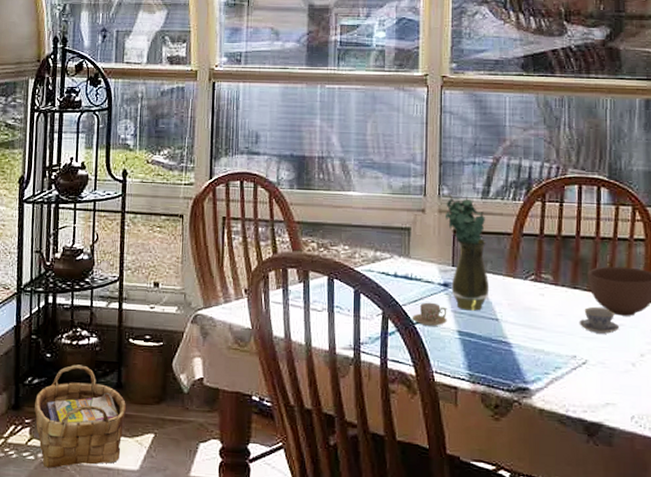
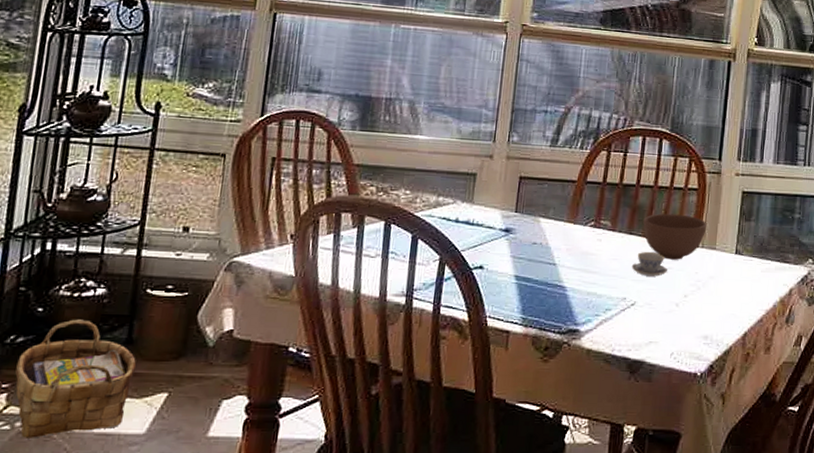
teacup: present [413,302,447,327] -> none [470,247,506,272]
vase: present [446,193,490,311] -> none [512,140,552,256]

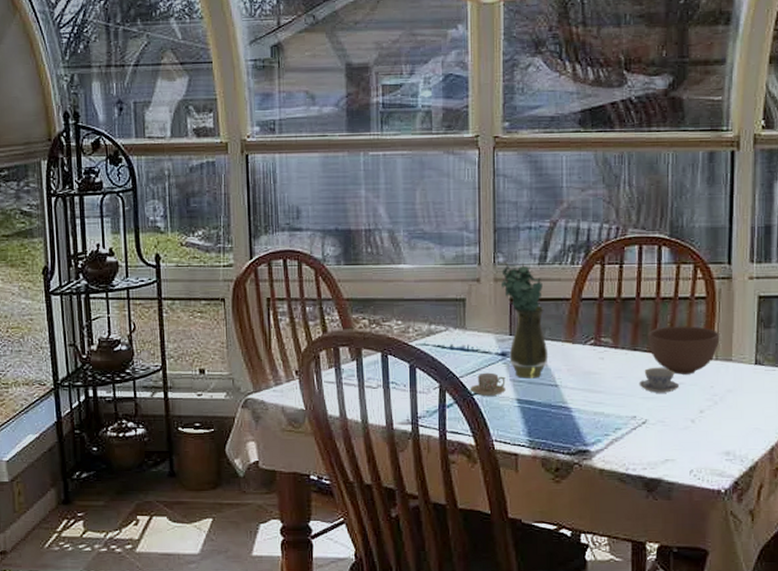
woven basket: present [15,319,136,438] -> none [86,456,181,558]
teacup: none [470,247,506,272] -> present [470,372,506,397]
vase: none [512,140,552,256] -> present [501,260,549,379]

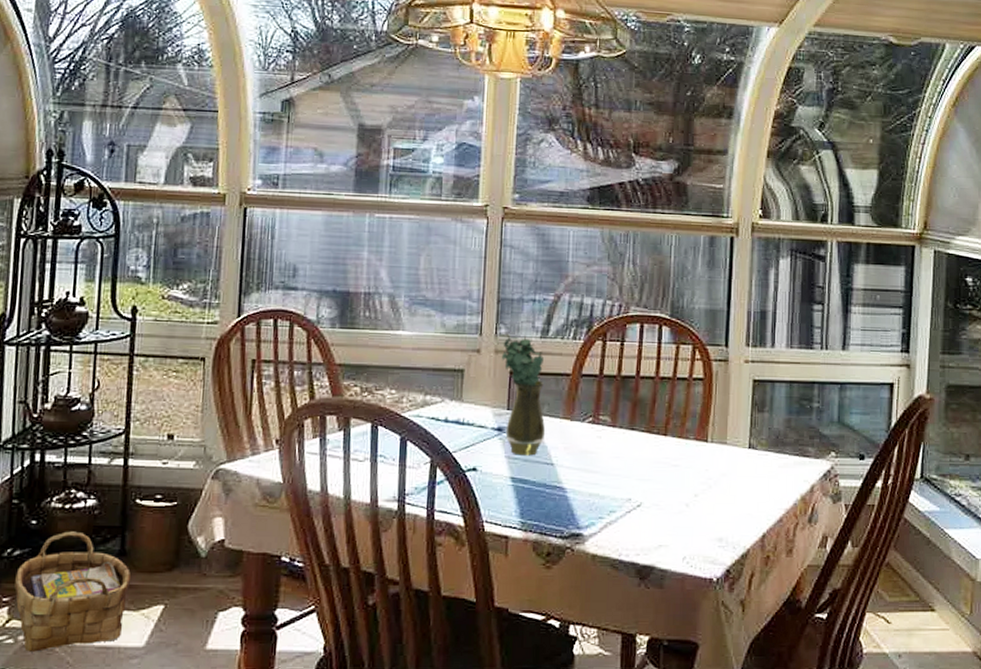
woven basket: none [86,456,181,558] -> present [15,531,131,652]
teacup: present [470,372,506,397] -> none [463,448,500,474]
teacup: present [639,368,680,393] -> none [635,449,676,475]
bowl: present [648,326,720,374] -> none [646,406,716,457]

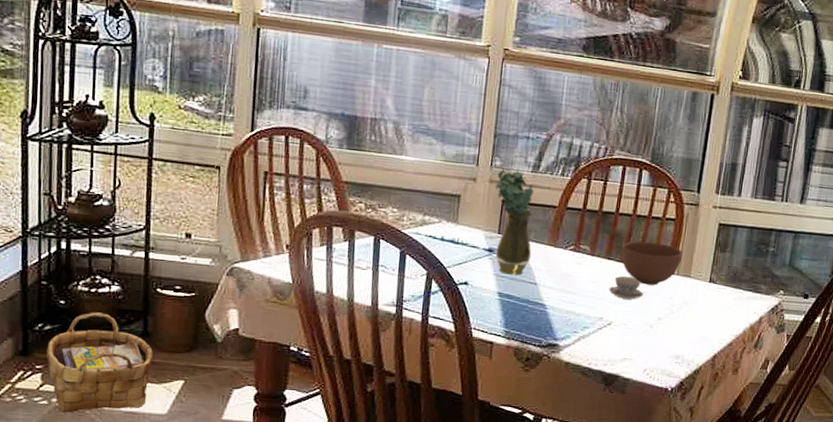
teacup: none [635,449,676,475] -> present [608,276,644,300]
bowl: none [646,406,716,457] -> present [621,241,683,285]

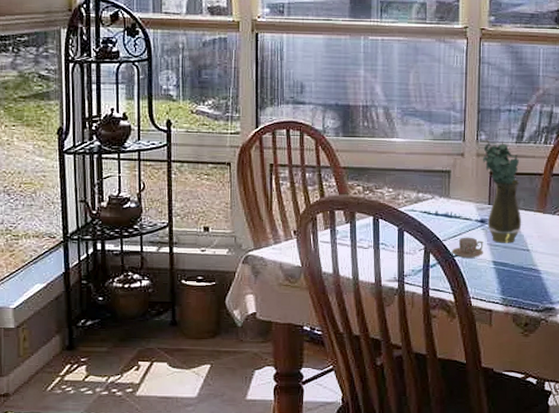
woven basket: present [47,312,153,413] -> none [90,306,181,401]
teacup: none [456,265,490,288] -> present [452,237,484,259]

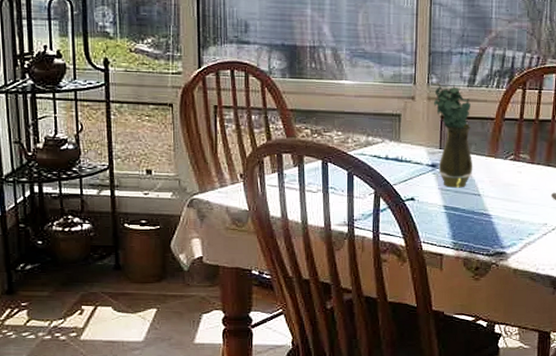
teacup: present [452,237,484,259] -> none [403,181,434,203]

